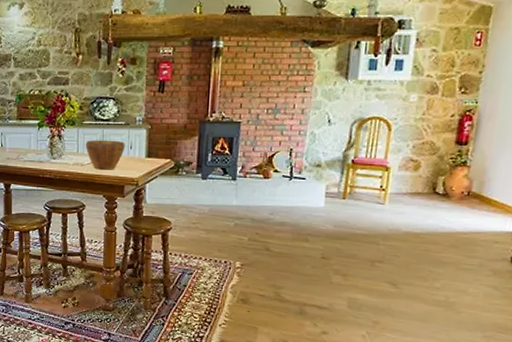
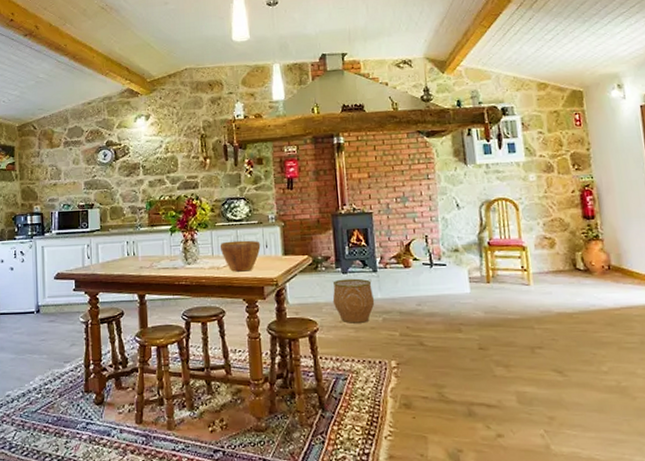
basket: none [189,184,230,226] -> present [332,278,375,323]

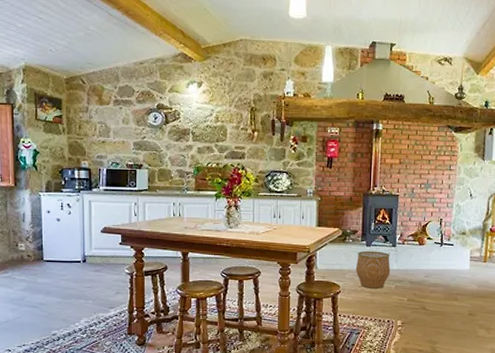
bowl: present [219,240,261,272] -> none [260,210,298,238]

